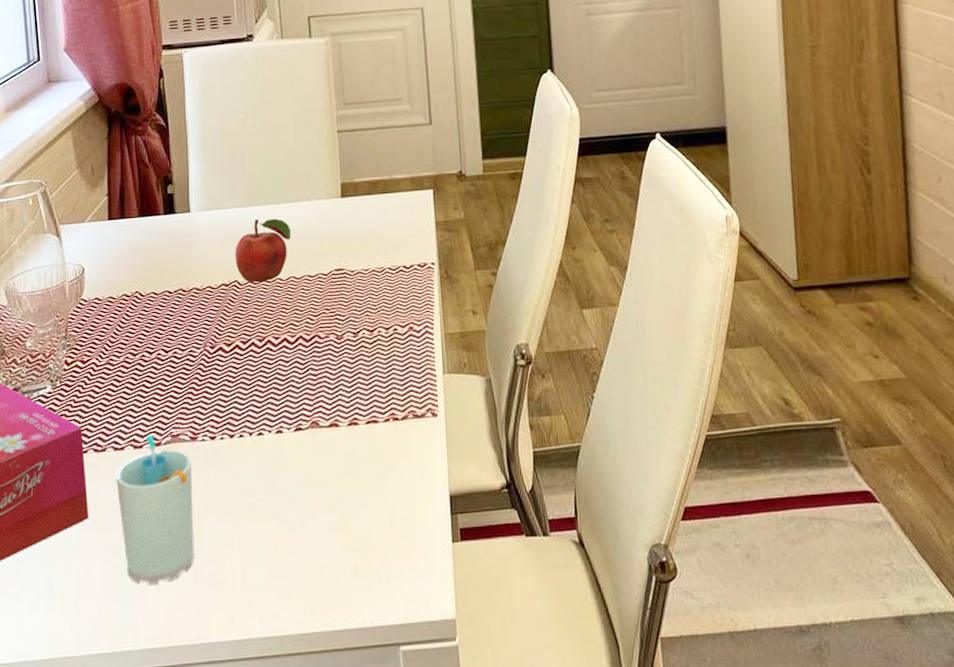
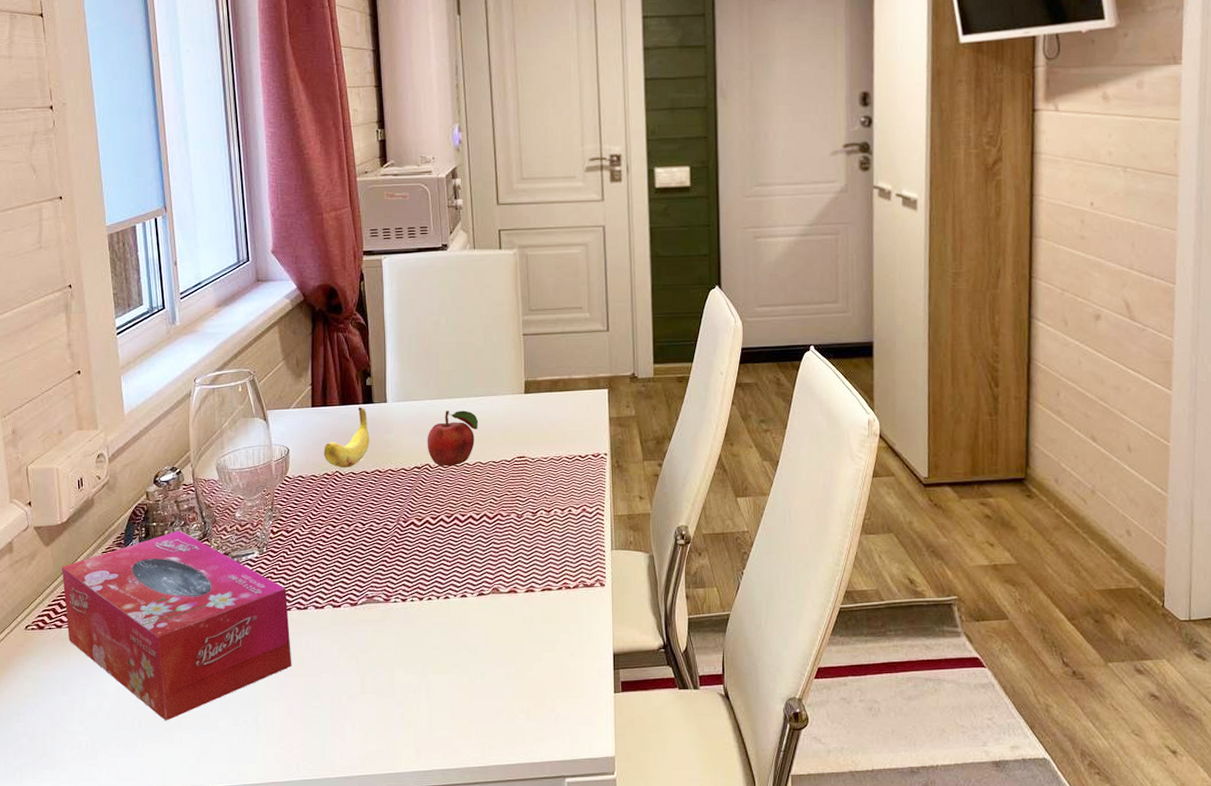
cup: present [116,434,194,585] -> none [316,596,386,723]
banana: none [121,218,172,288] -> present [323,407,370,468]

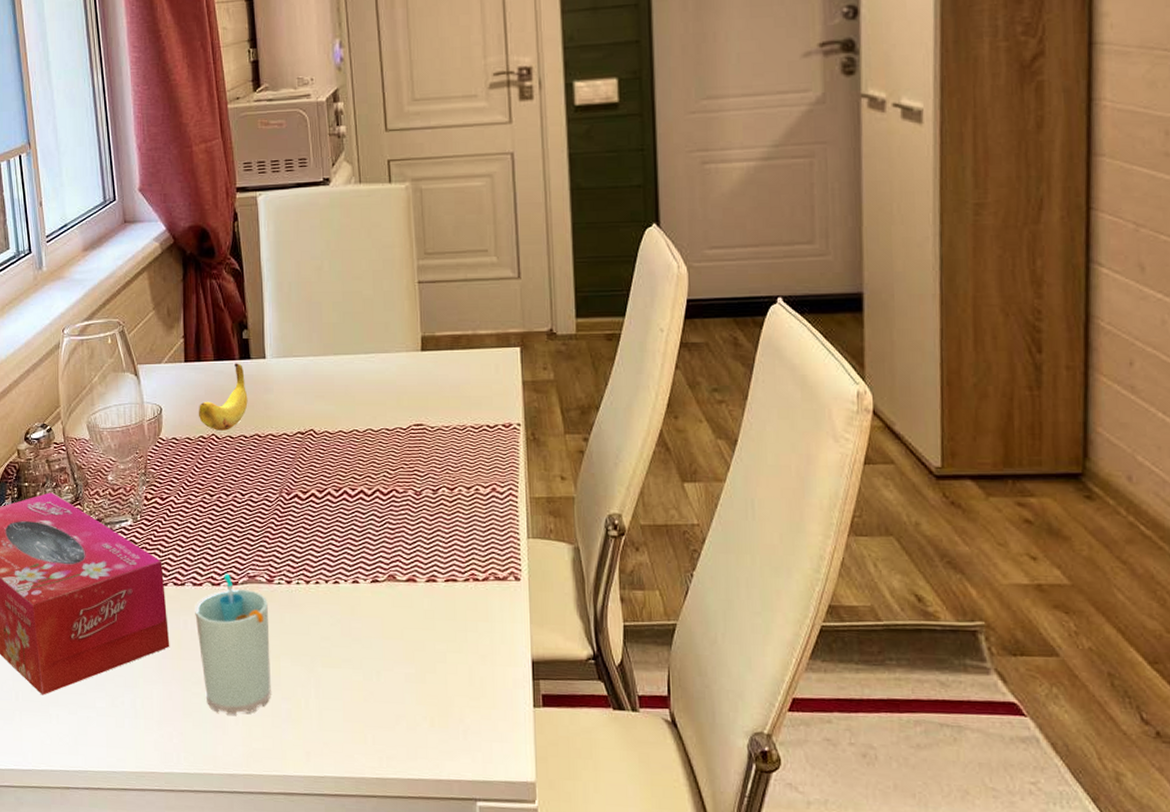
cup: none [316,596,386,723] -> present [195,573,271,715]
fruit: present [427,410,479,467] -> none [310,369,369,433]

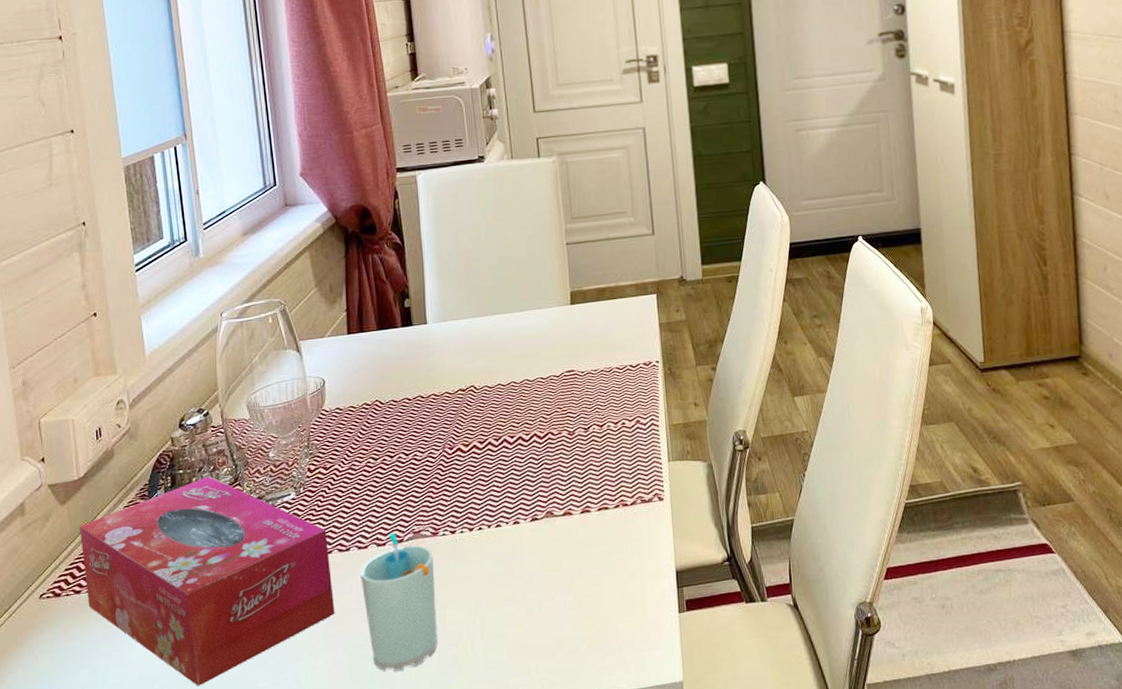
banana: present [198,363,248,431] -> none [361,330,411,397]

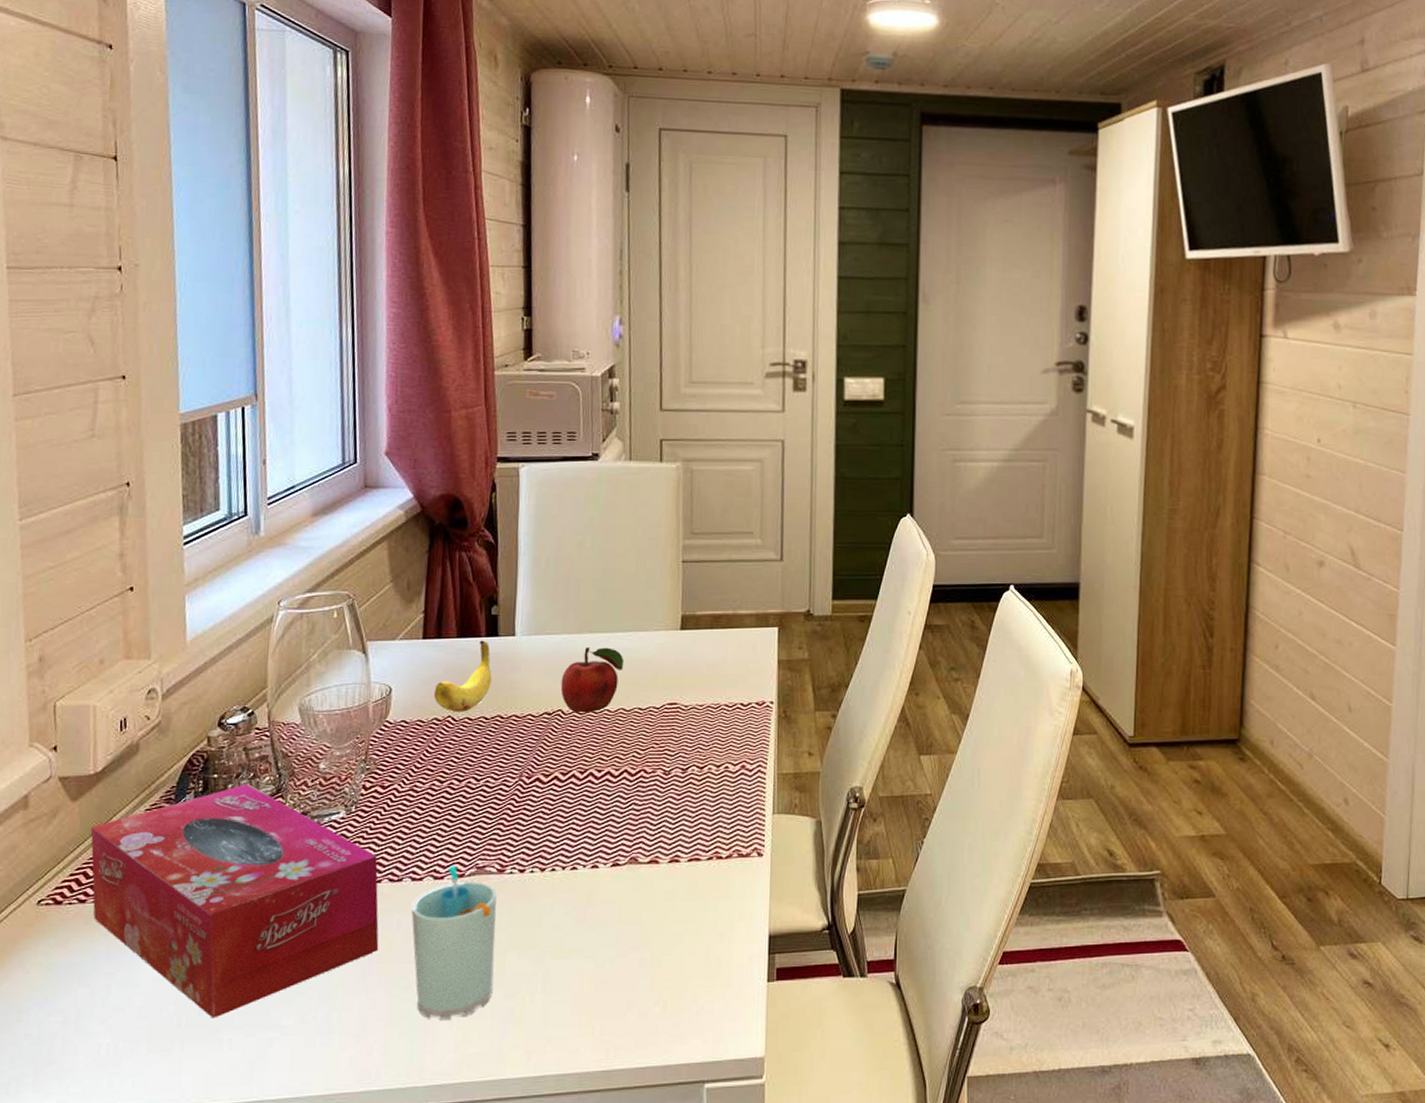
banana: none [361,330,411,397] -> present [433,640,492,712]
fruit: none [470,326,525,387] -> present [560,647,625,713]

